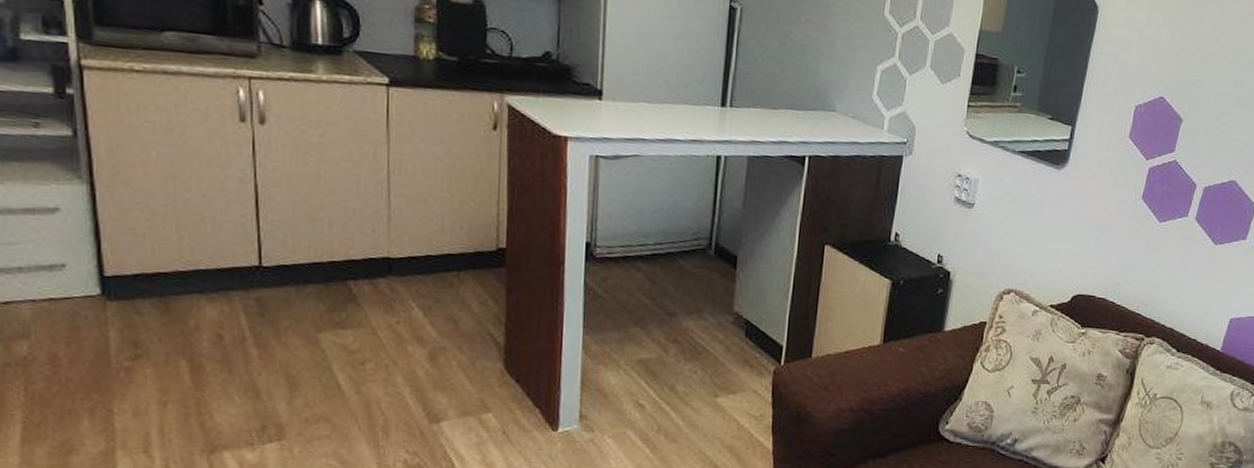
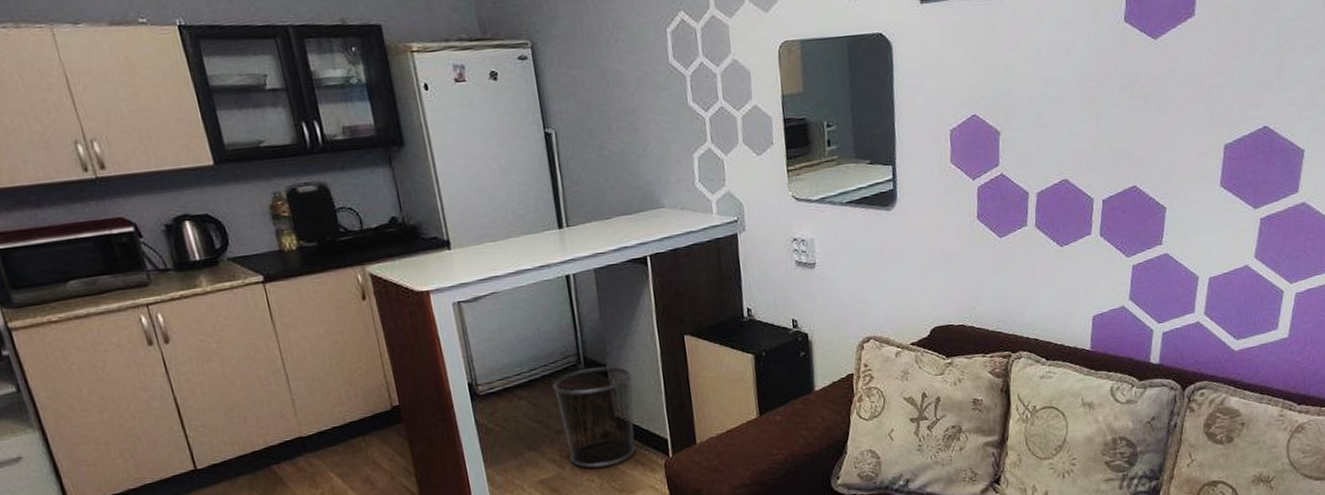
waste bin: none [676,255,762,360] -> present [552,366,636,469]

